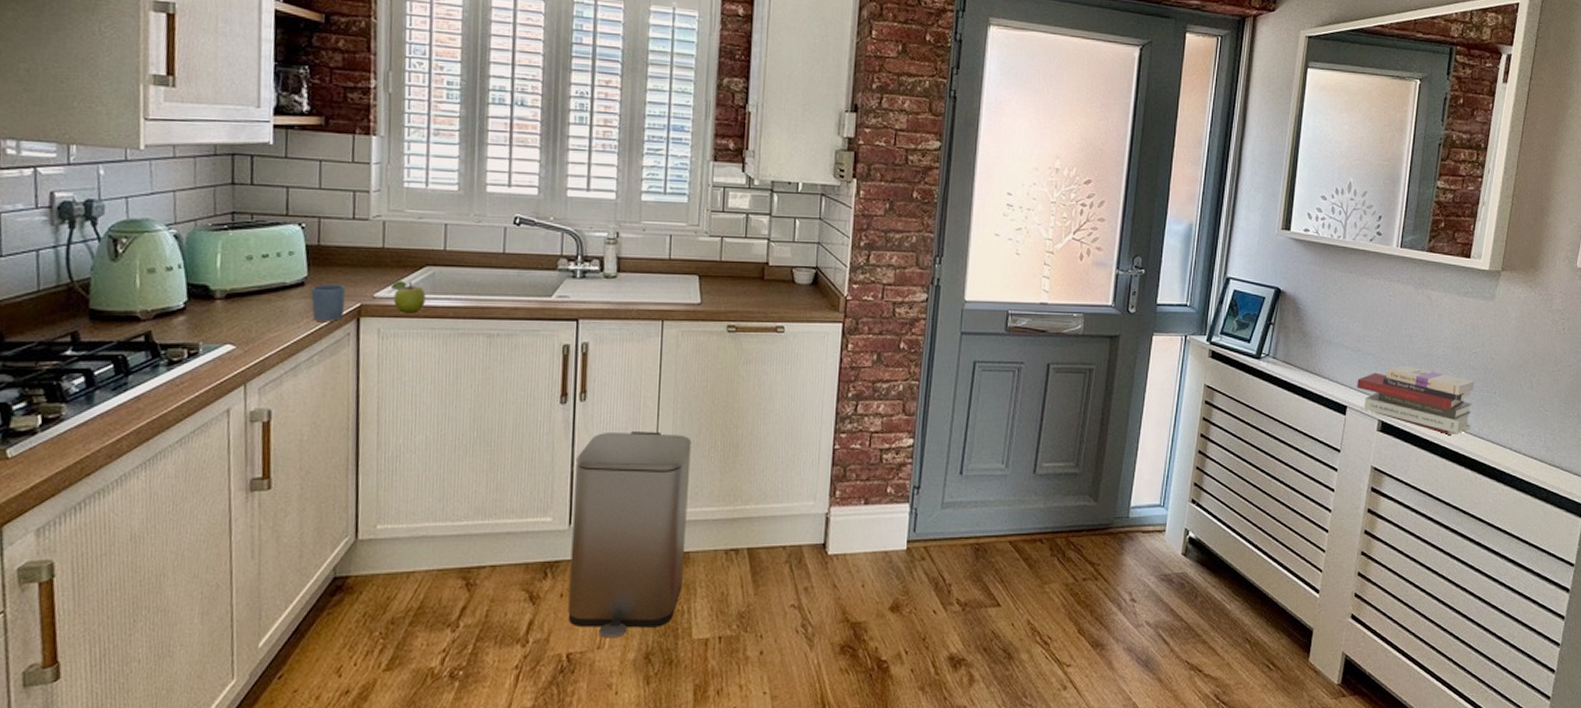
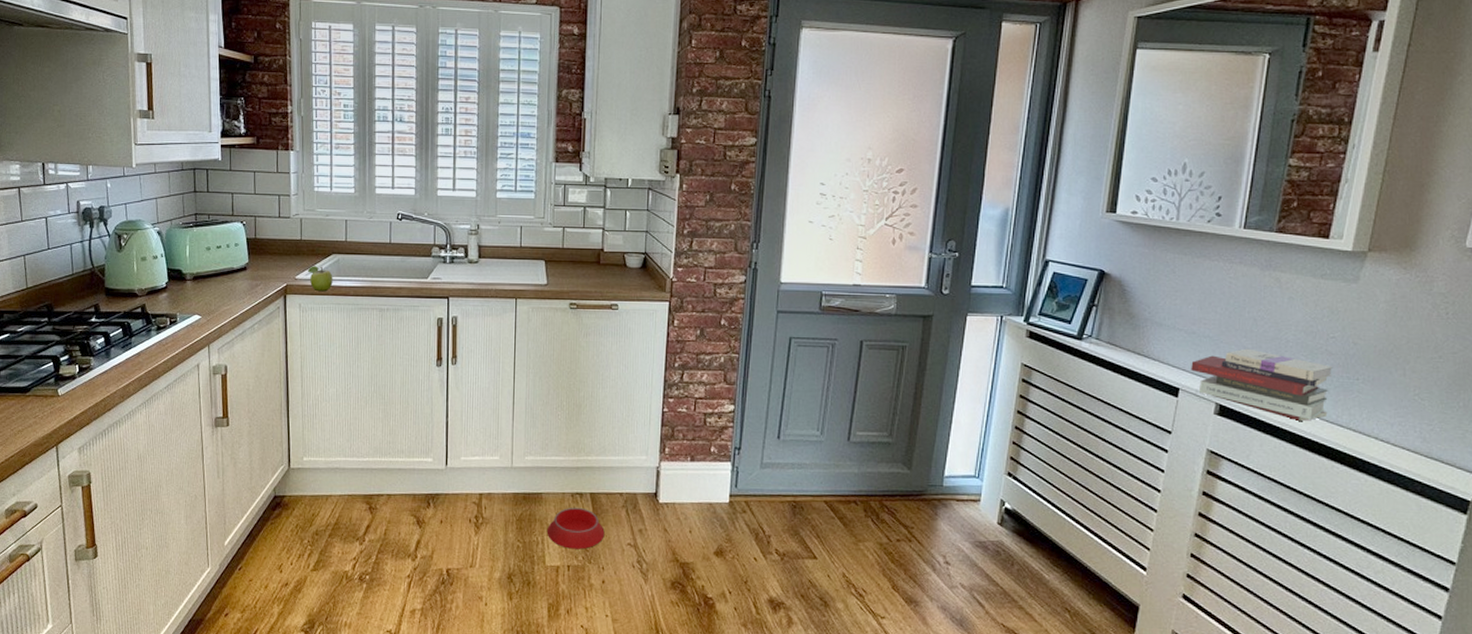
mug: present [311,283,347,323] -> none [251,268,276,299]
pedal bin: present [568,431,692,638] -> none [447,390,542,560]
pet bowl: none [694,566,764,617] -> present [546,507,605,549]

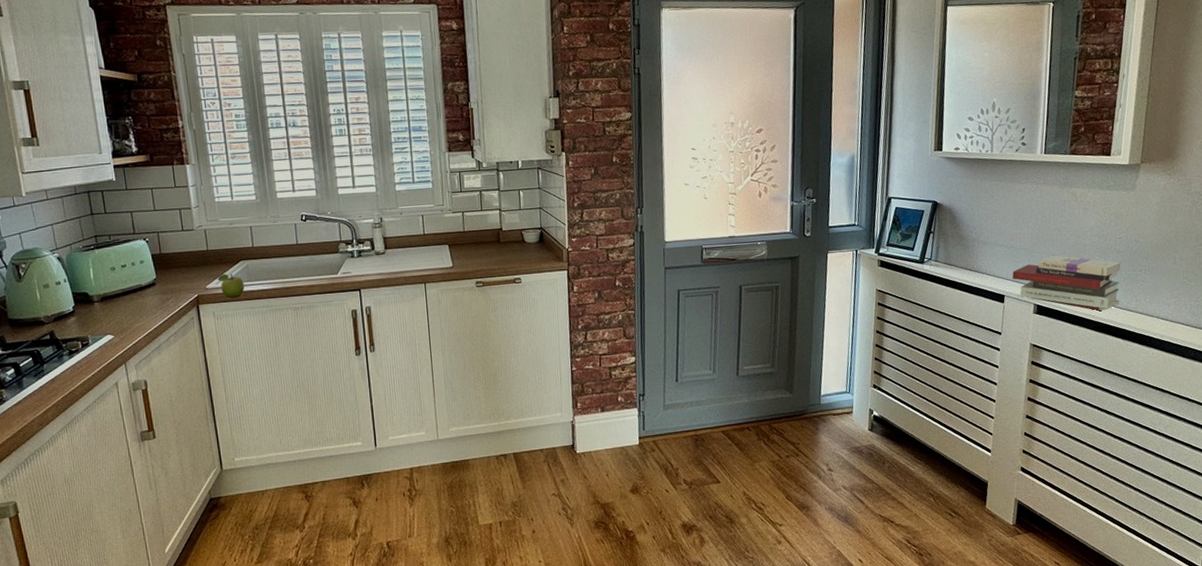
pet bowl: present [546,507,605,549] -> none [476,467,530,507]

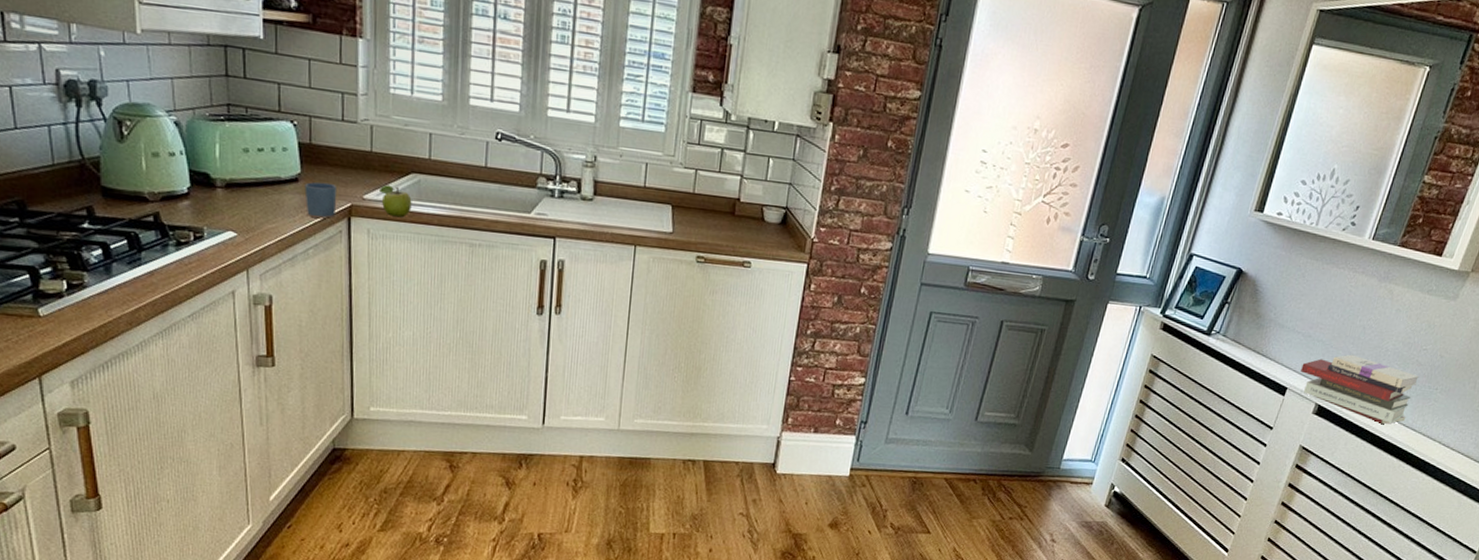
mug: none [160,281,187,312] -> present [304,181,338,219]

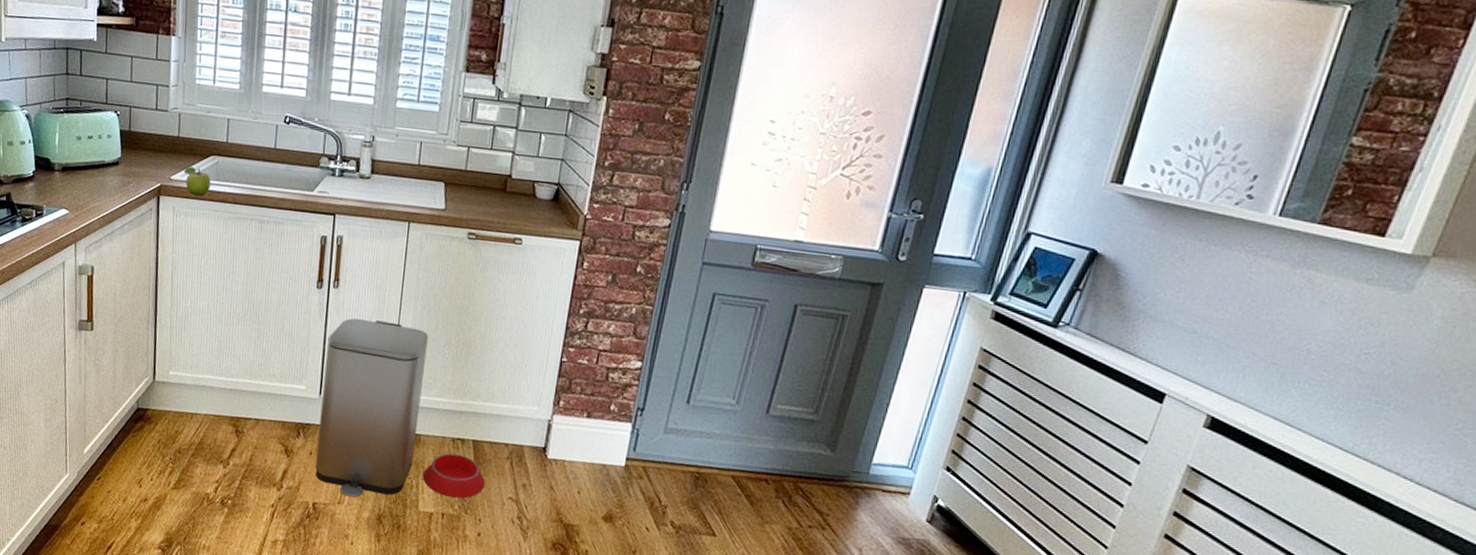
mug: present [304,181,338,219] -> none [123,164,150,198]
pedal bin: none [539,344,657,525] -> present [315,318,429,498]
pet bowl: none [653,474,716,518] -> present [422,453,485,498]
books: present [1301,354,1420,425] -> none [1184,356,1361,446]

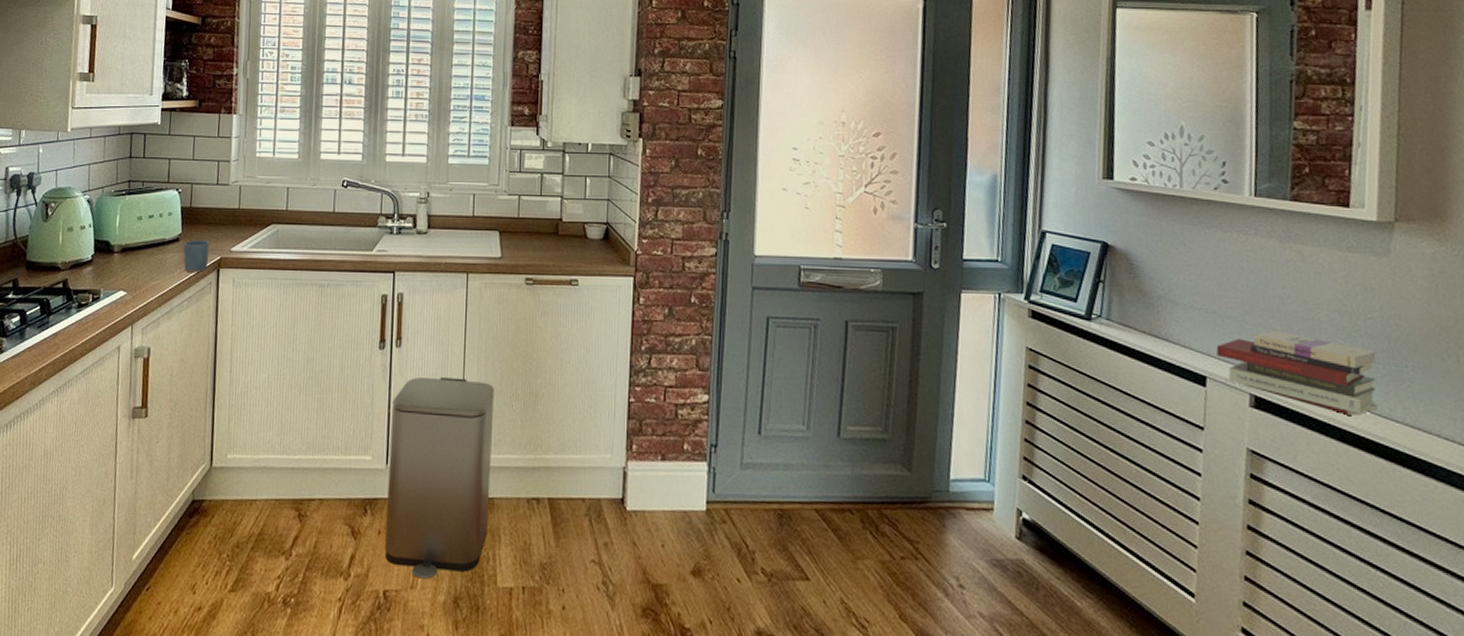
mug: none [123,164,150,198] -> present [183,239,210,273]
fruit: present [183,166,211,196] -> none [243,237,271,266]
pet bowl: present [422,453,485,498] -> none [498,515,565,567]
books: none [1184,356,1361,446] -> present [1216,330,1379,416]

